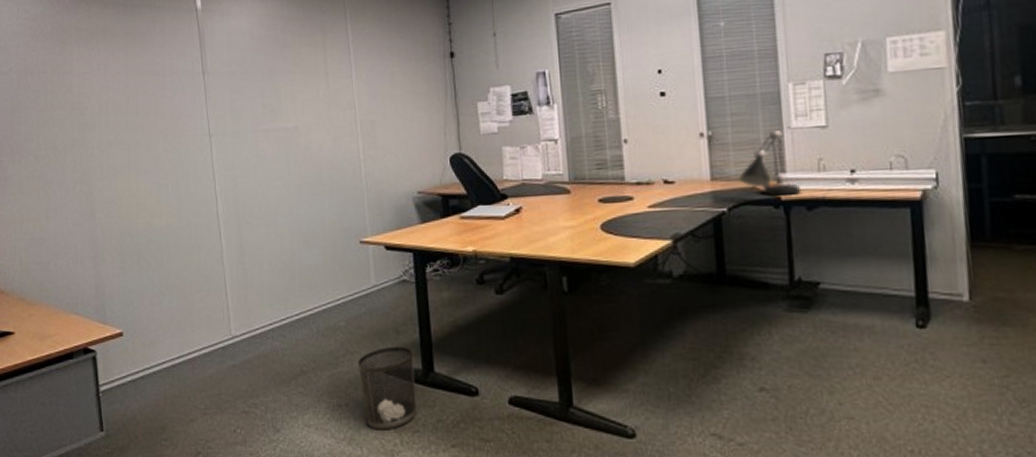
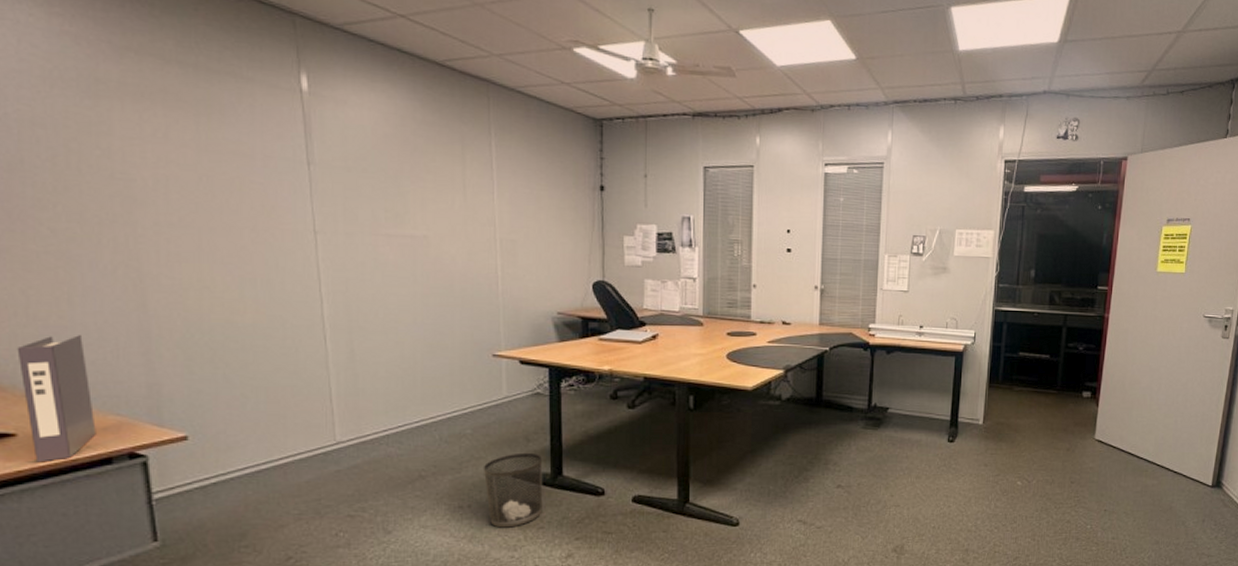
binder: none [15,245,63,357] -> present [17,335,96,463]
desk lamp: present [739,131,800,198] -> none [841,290,884,342]

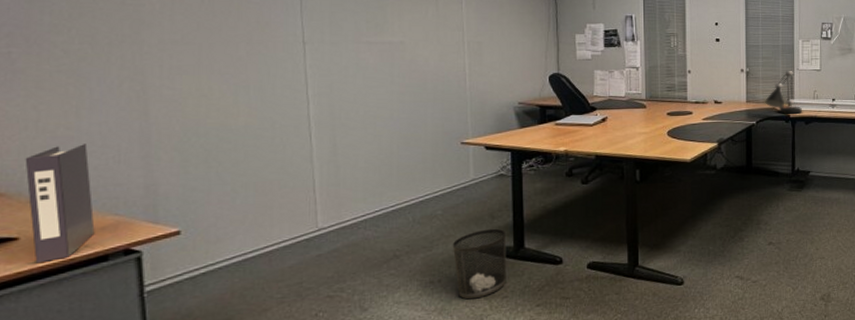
desk lamp: none [841,290,884,342] -> present [765,71,802,115]

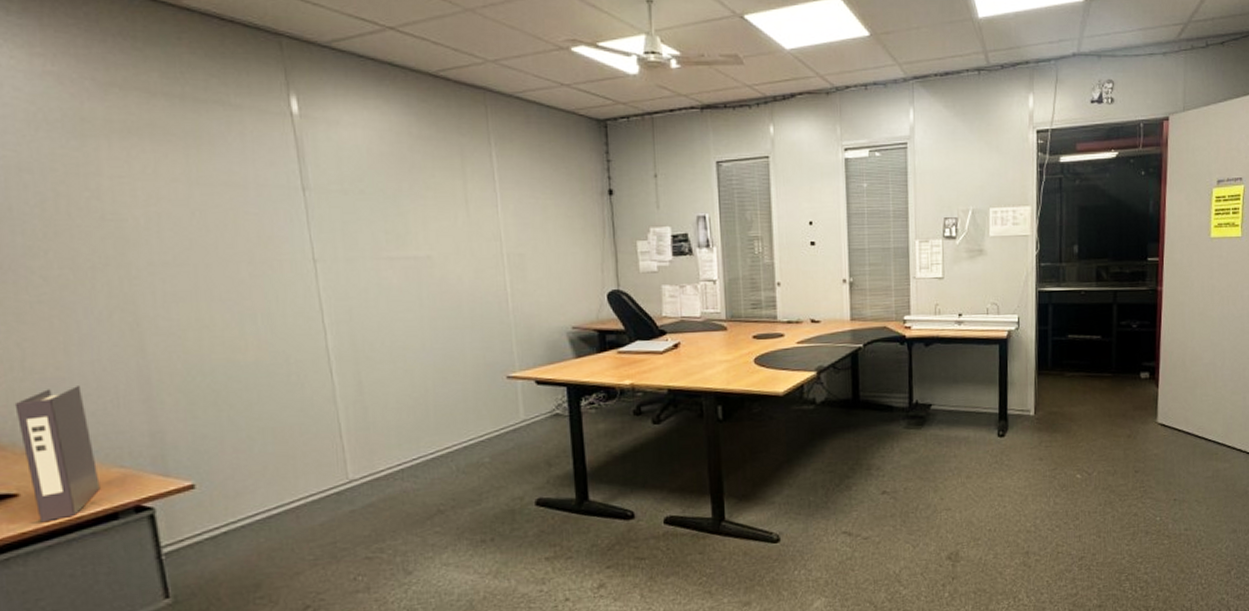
waste bin: present [452,228,507,300] -> none [504,478,570,561]
desk lamp: present [765,71,802,115] -> none [874,280,921,336]

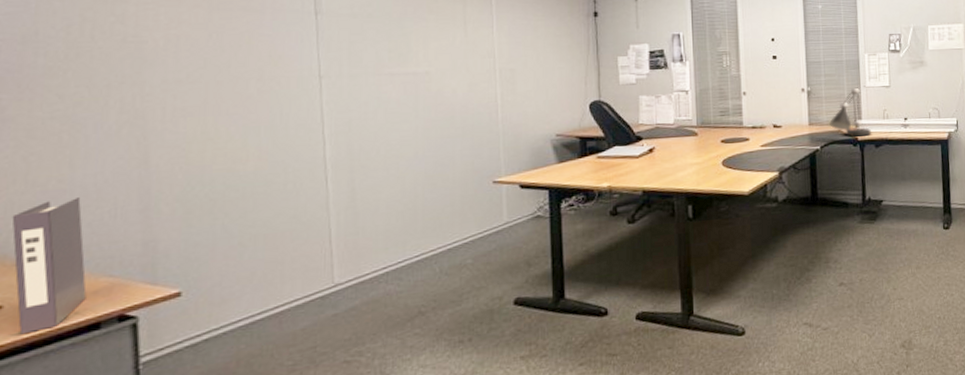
desk lamp: none [874,280,921,336] -> present [829,88,871,138]

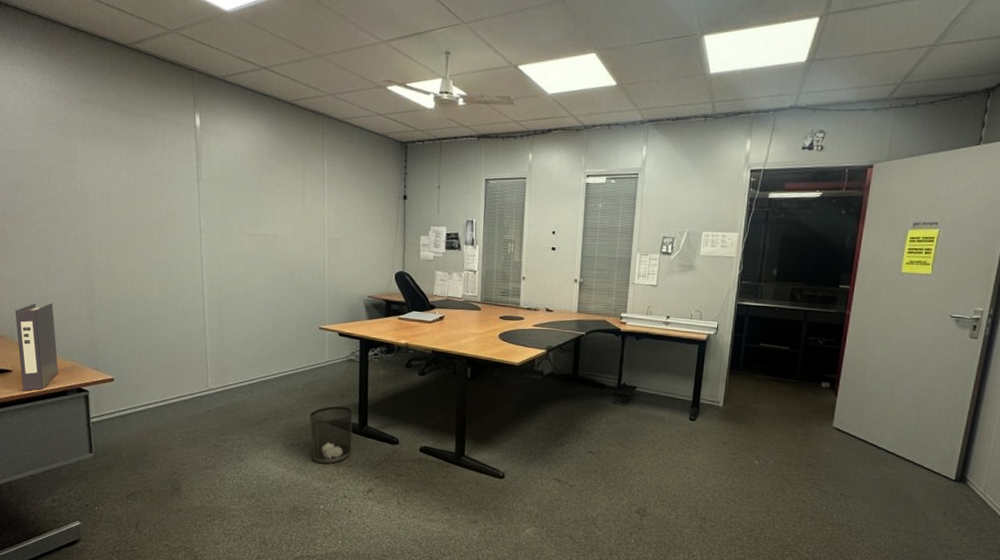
waste bin: none [484,277,545,360] -> present [309,405,353,464]
desk lamp: present [829,88,871,138] -> none [596,284,634,329]

